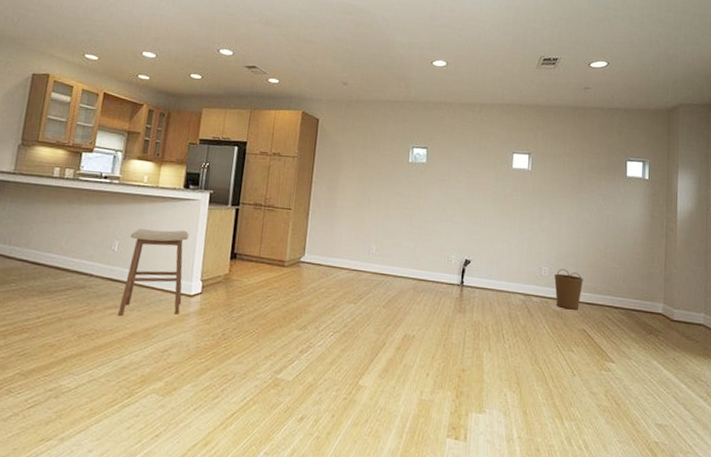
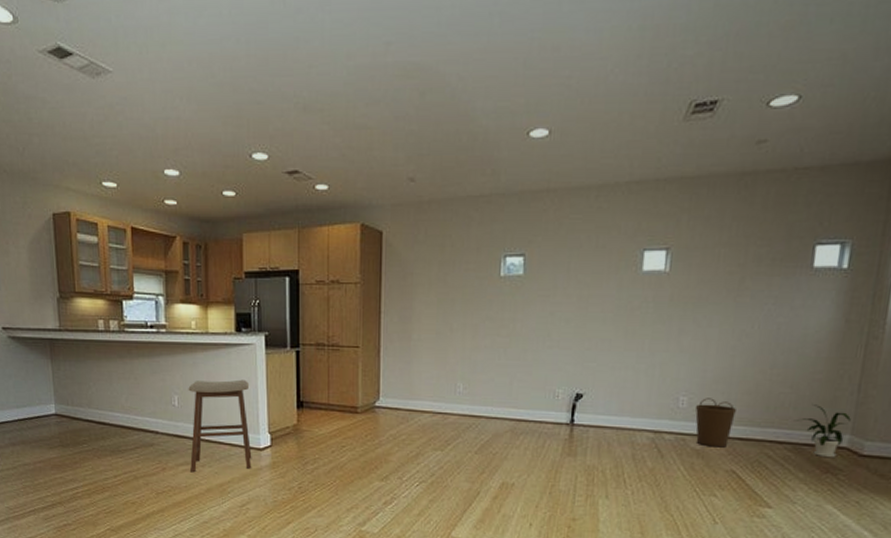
house plant: none [624,278,662,322] -> present [794,404,851,458]

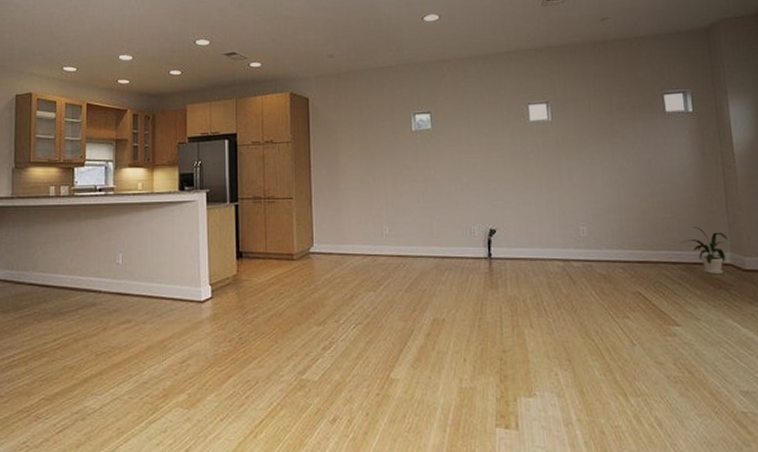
bar stool: present [188,379,252,473] -> none [132,234,193,331]
basket: present [695,398,736,448] -> none [594,226,630,271]

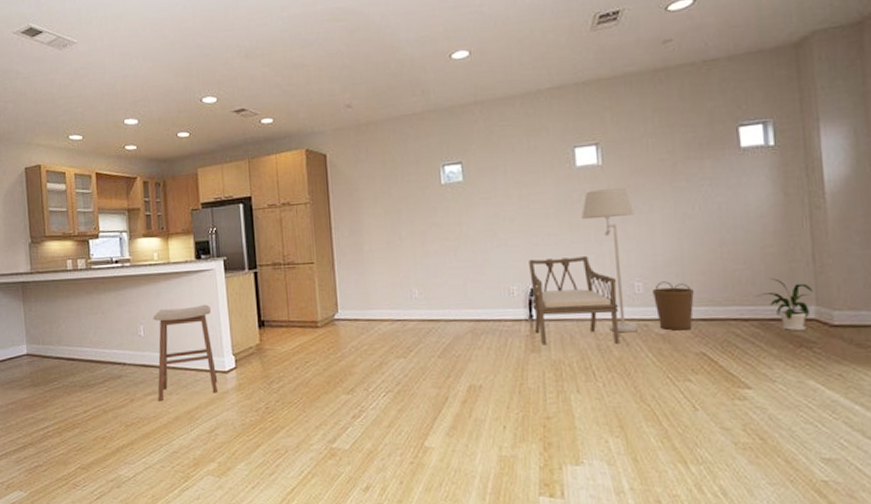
bar stool: none [132,234,193,331] -> present [153,304,218,402]
armchair: none [488,202,568,282] -> present [529,257,620,346]
floor lamp: none [534,142,583,272] -> present [581,188,638,333]
basket: none [594,226,630,271] -> present [651,281,694,331]

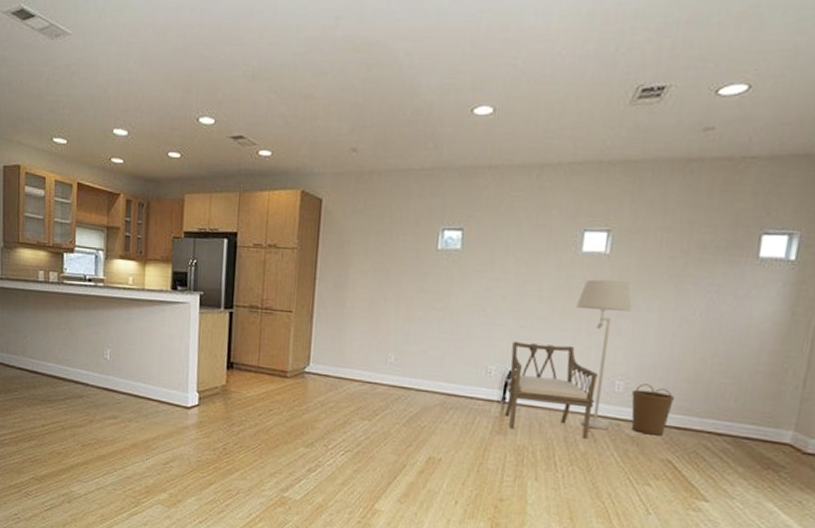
bar stool: present [153,304,218,402] -> none [117,336,182,427]
house plant: present [754,278,813,332] -> none [734,397,795,454]

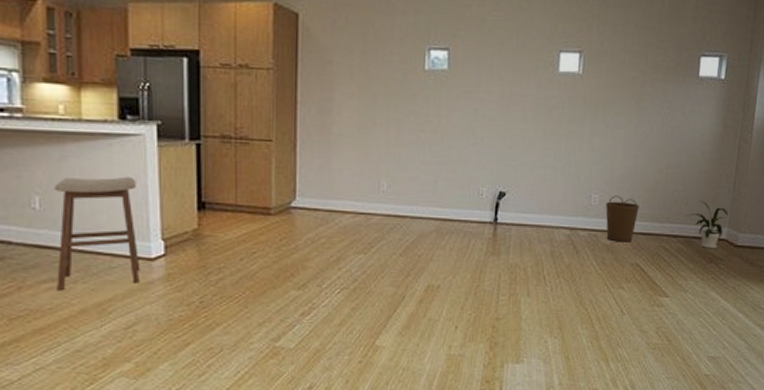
bar stool: none [117,336,182,427] -> present [54,176,141,291]
armchair: present [504,342,598,439] -> none [497,162,577,252]
floor lamp: present [576,279,632,430] -> none [556,99,603,242]
house plant: none [734,397,795,454] -> present [685,201,728,249]

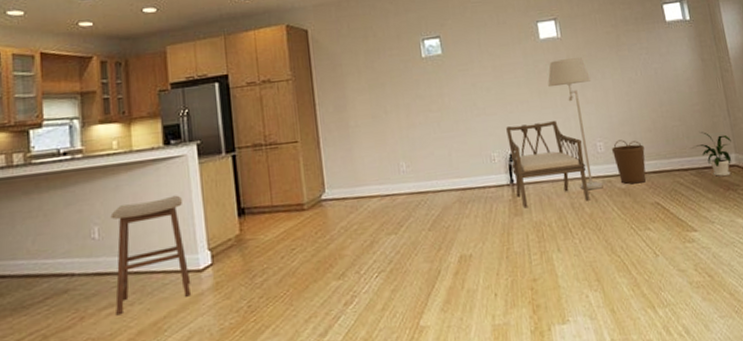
armchair: none [497,162,577,252] -> present [506,121,590,209]
floor lamp: none [556,99,603,242] -> present [548,57,603,190]

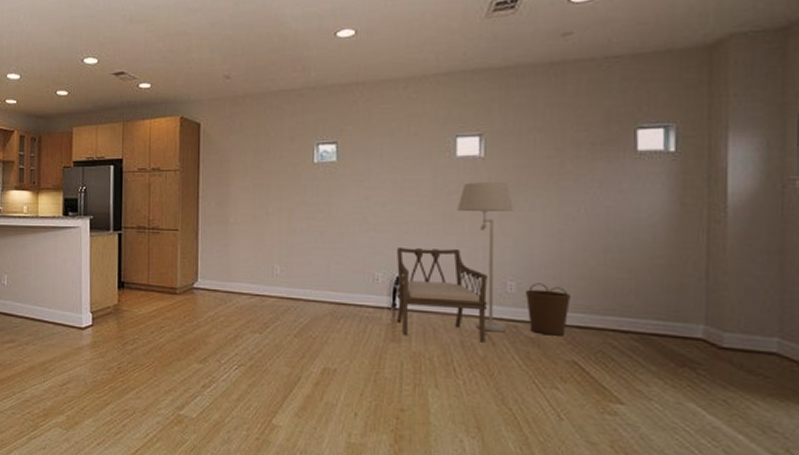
bar stool: present [110,195,191,316] -> none [15,260,74,351]
house plant: present [690,132,731,177] -> none [637,291,703,351]

